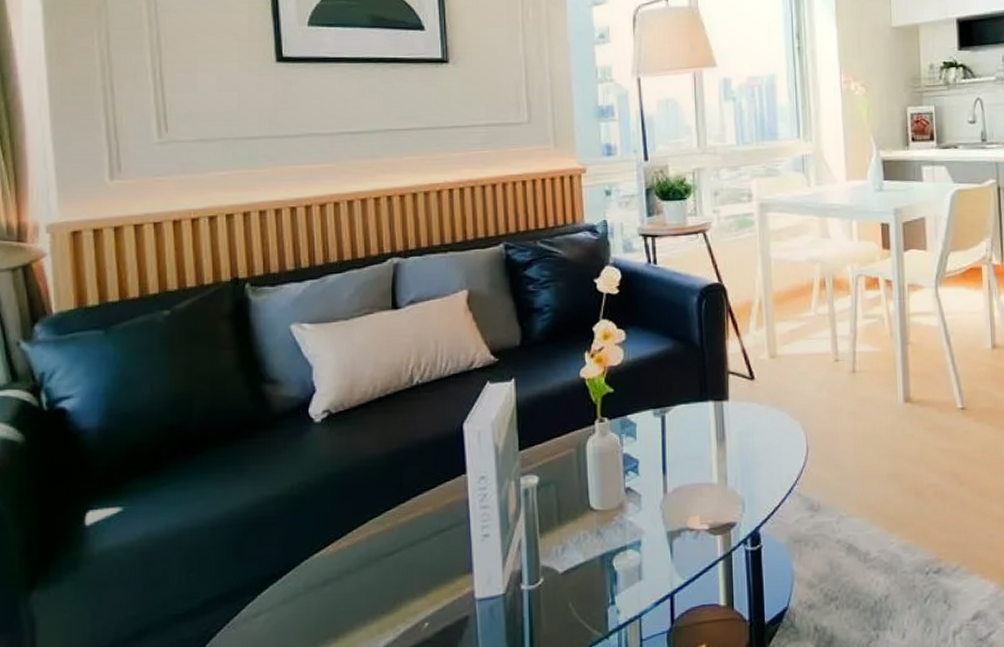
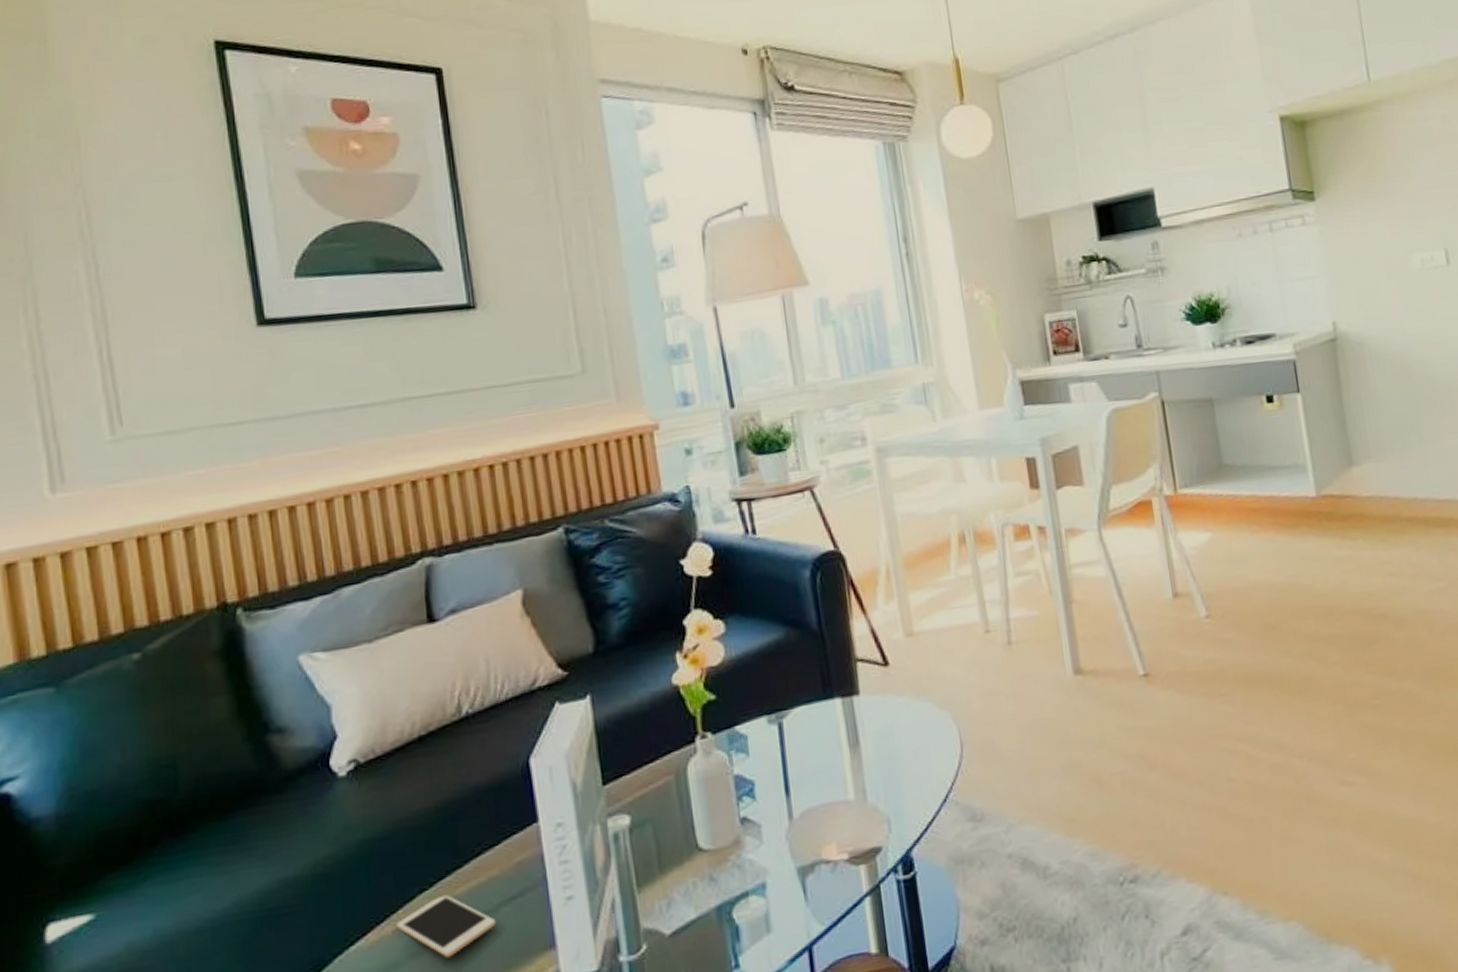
cell phone: none [350,522,428,571] -> present [396,894,497,958]

